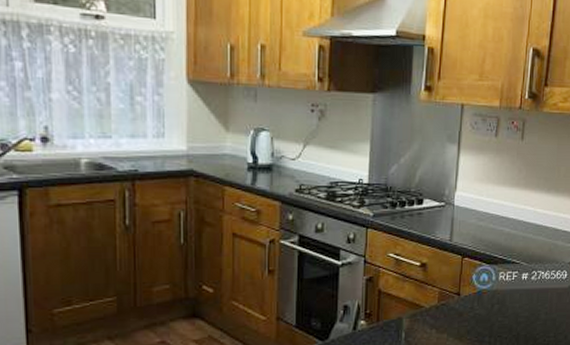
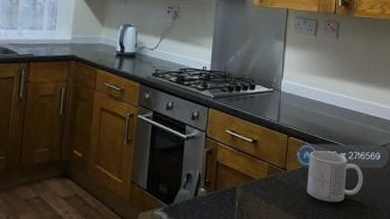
mug: none [483,272,547,328] -> present [307,151,363,202]

